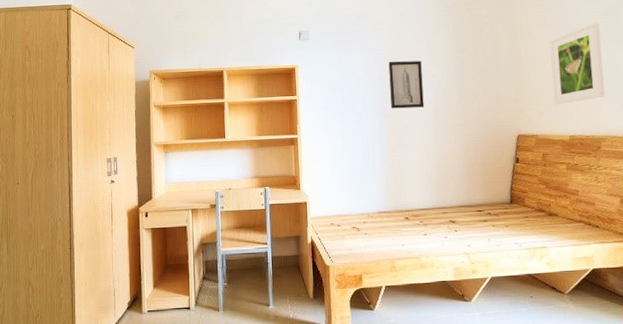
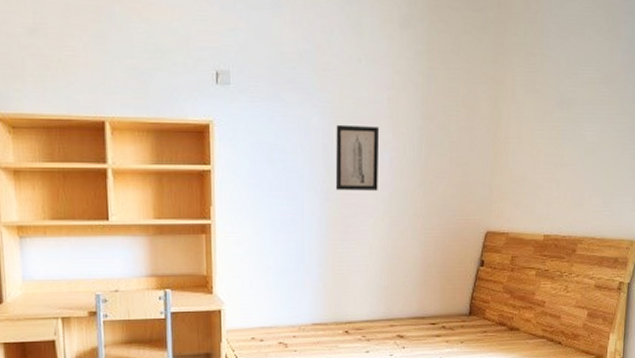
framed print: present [549,22,605,105] -> none [532,92,596,196]

